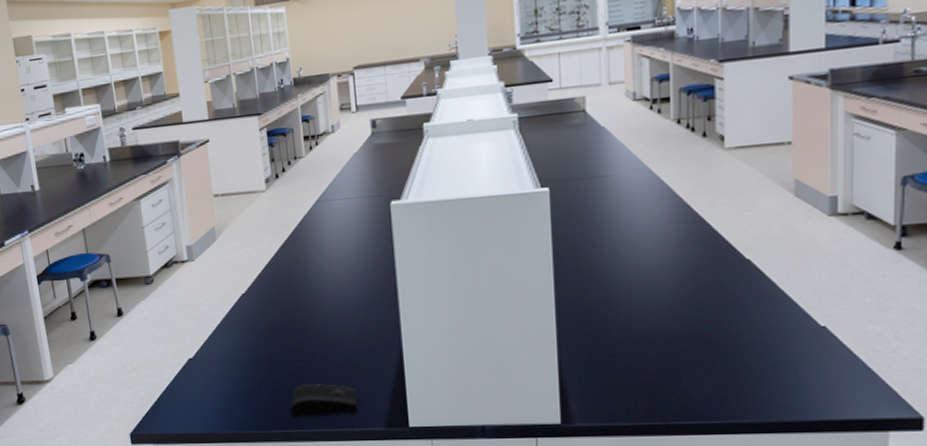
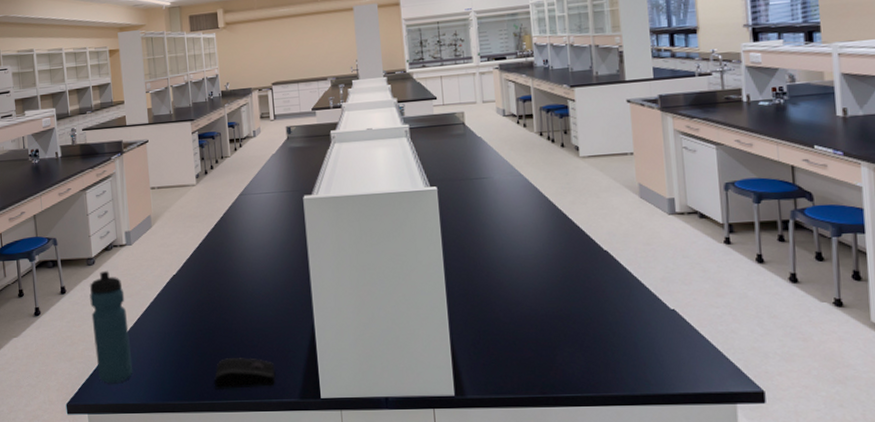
water bottle: none [148,290,201,413] -> present [89,271,133,384]

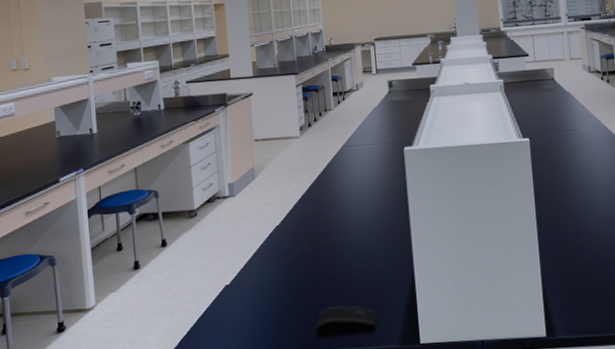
water bottle: present [89,271,133,384] -> none [191,223,235,337]

